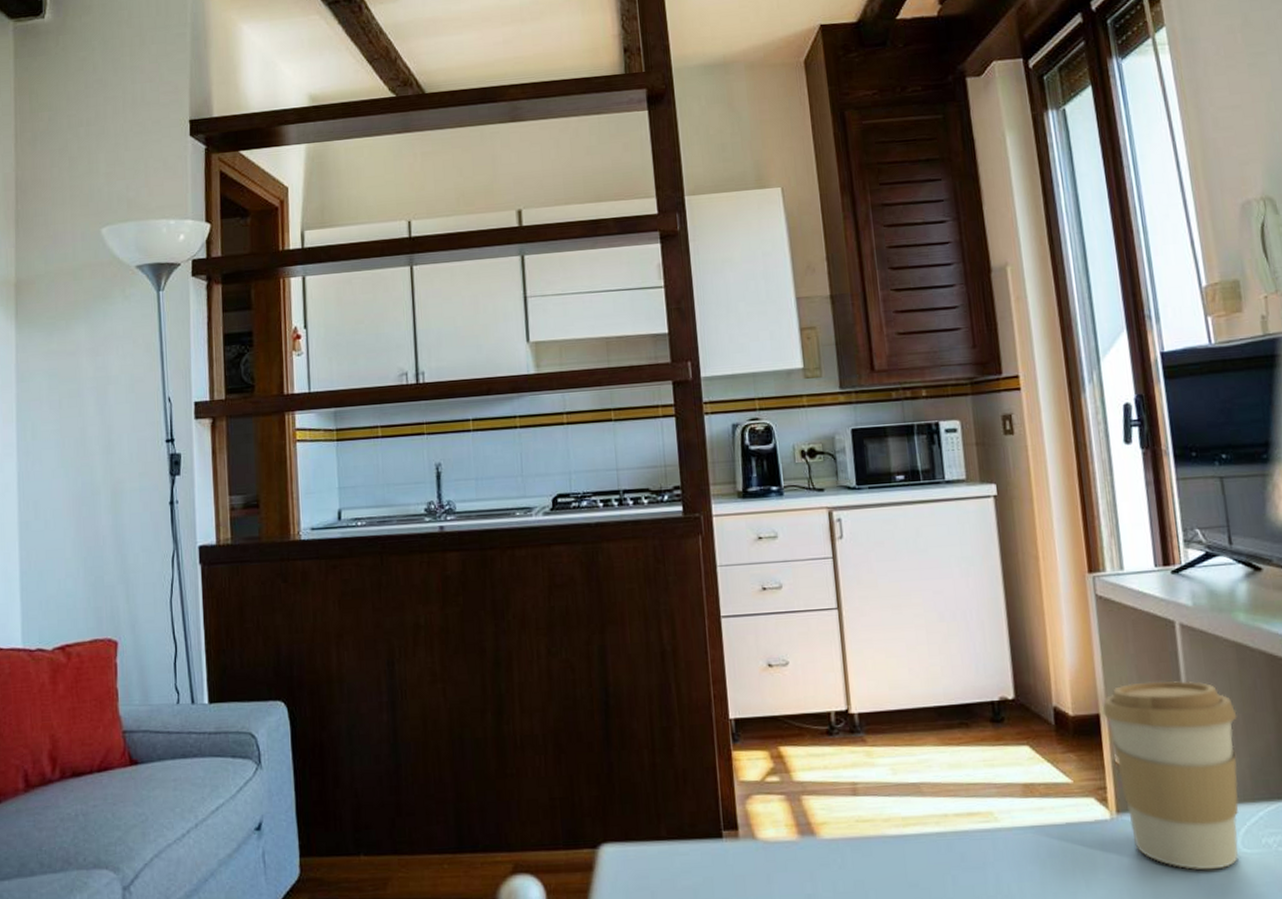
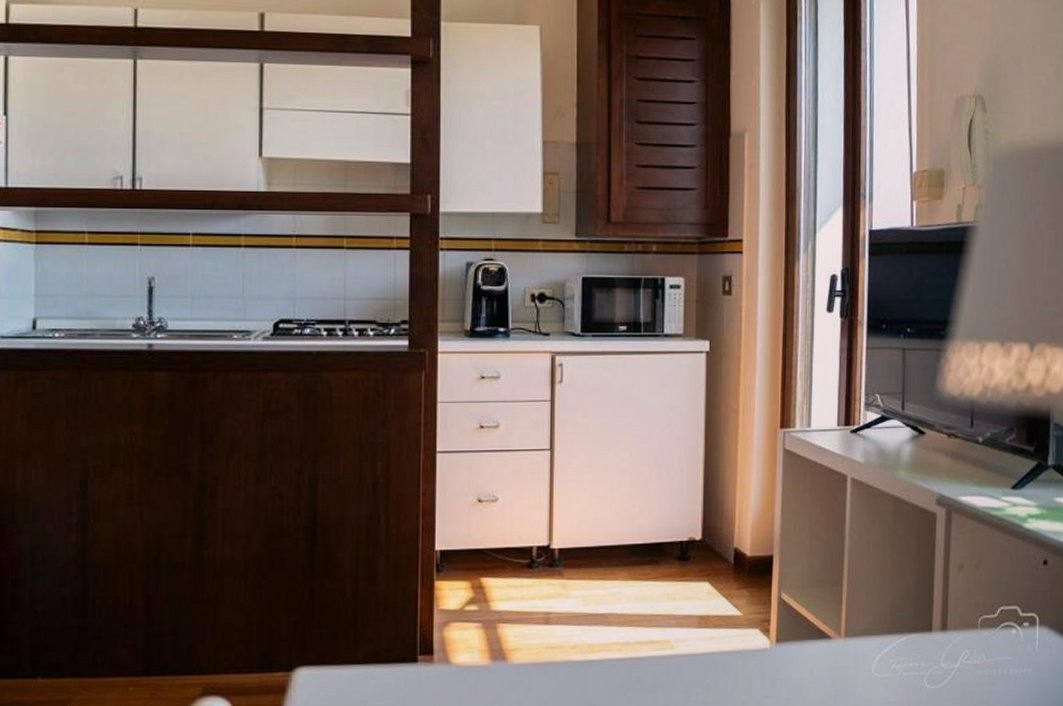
coffee cup: present [1102,680,1239,870] -> none [776,527,887,692]

